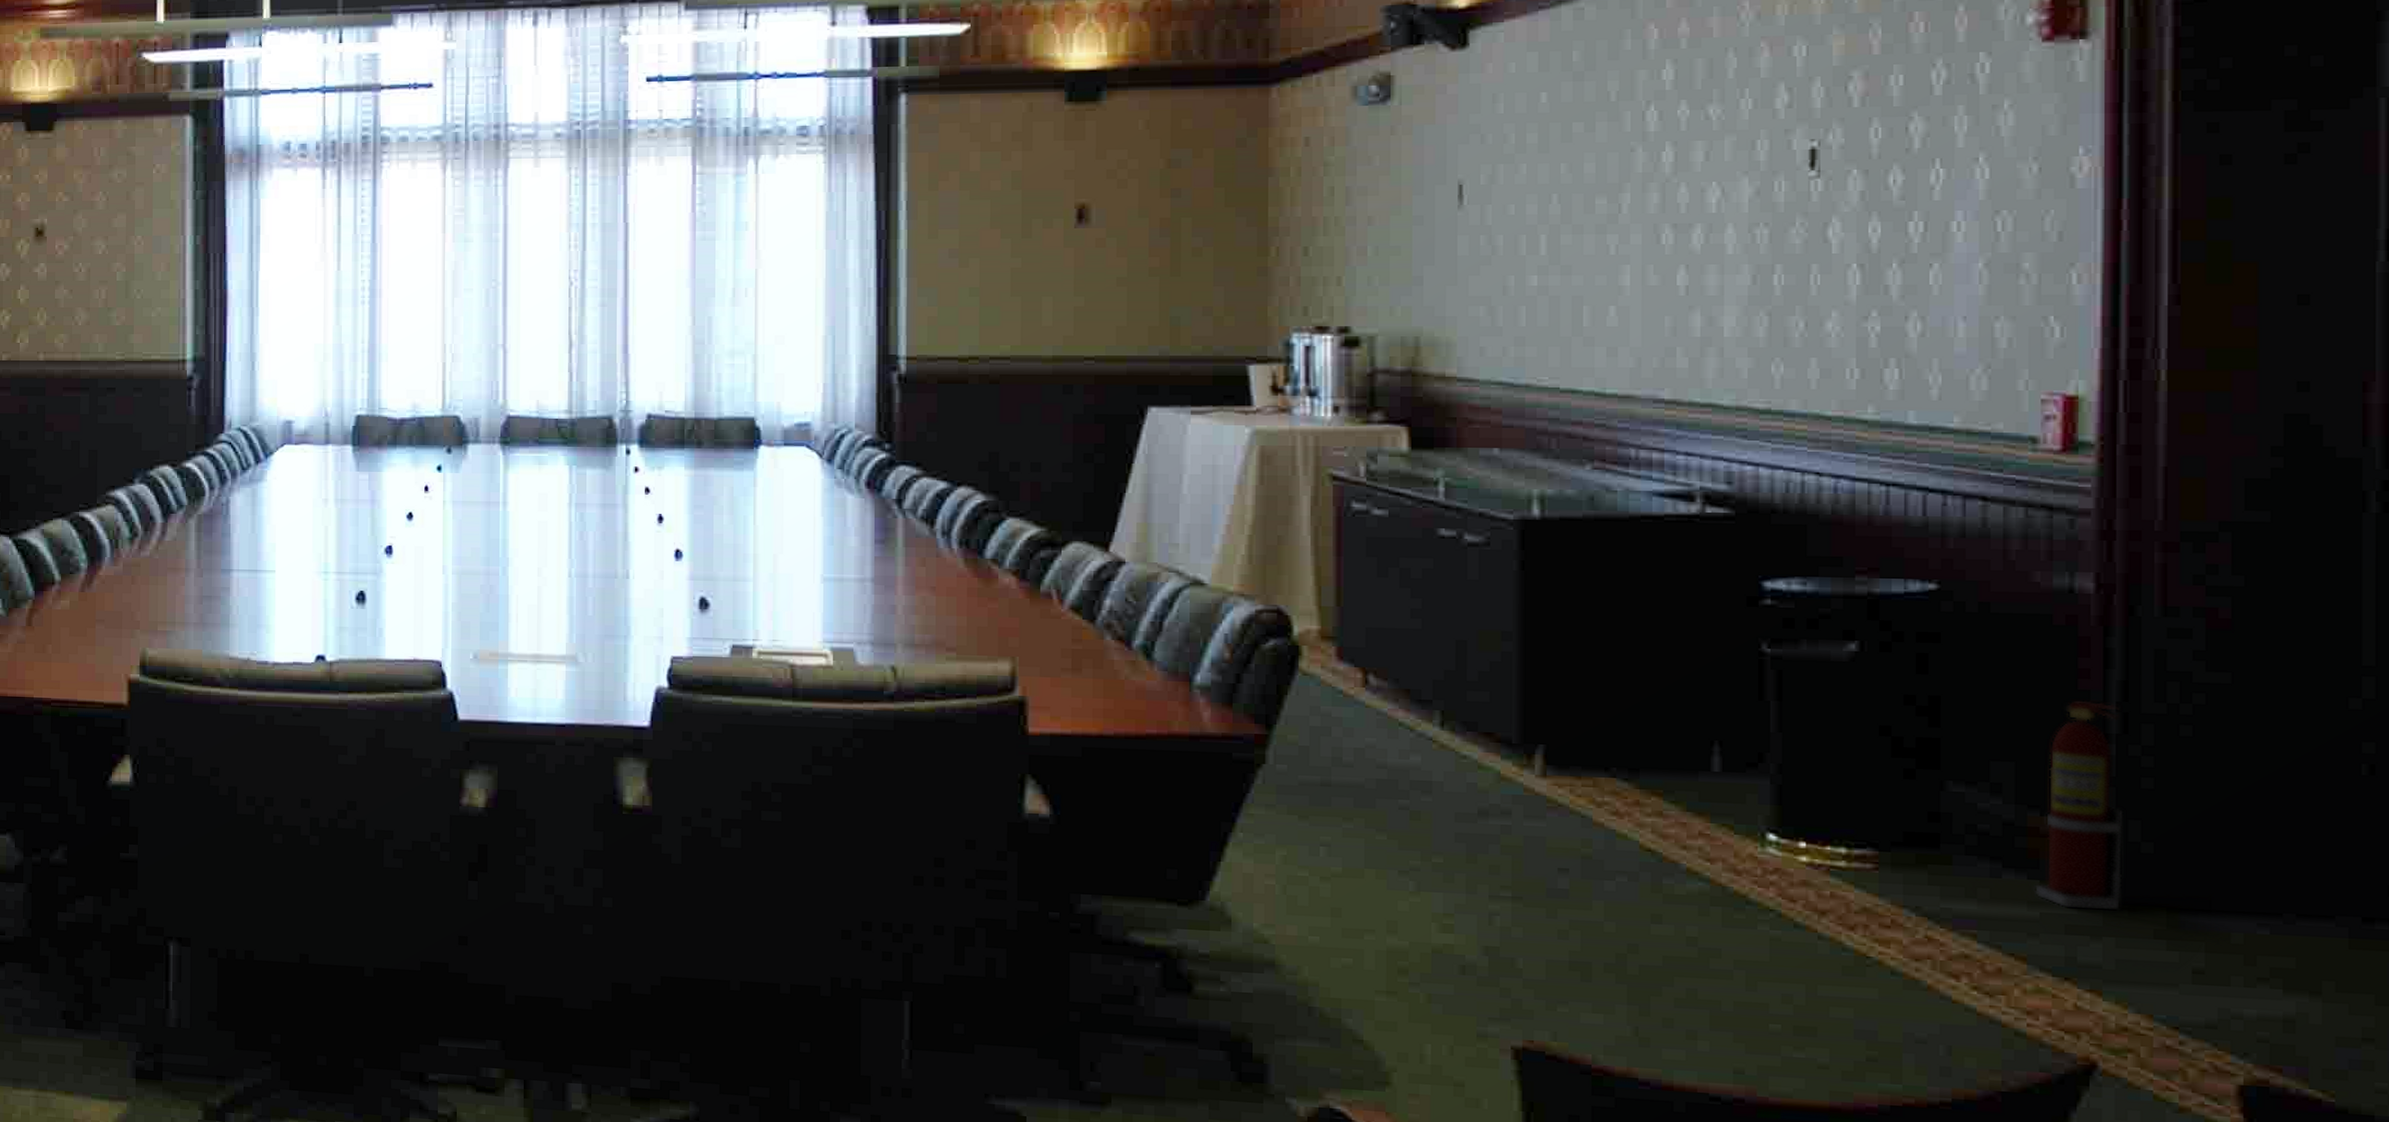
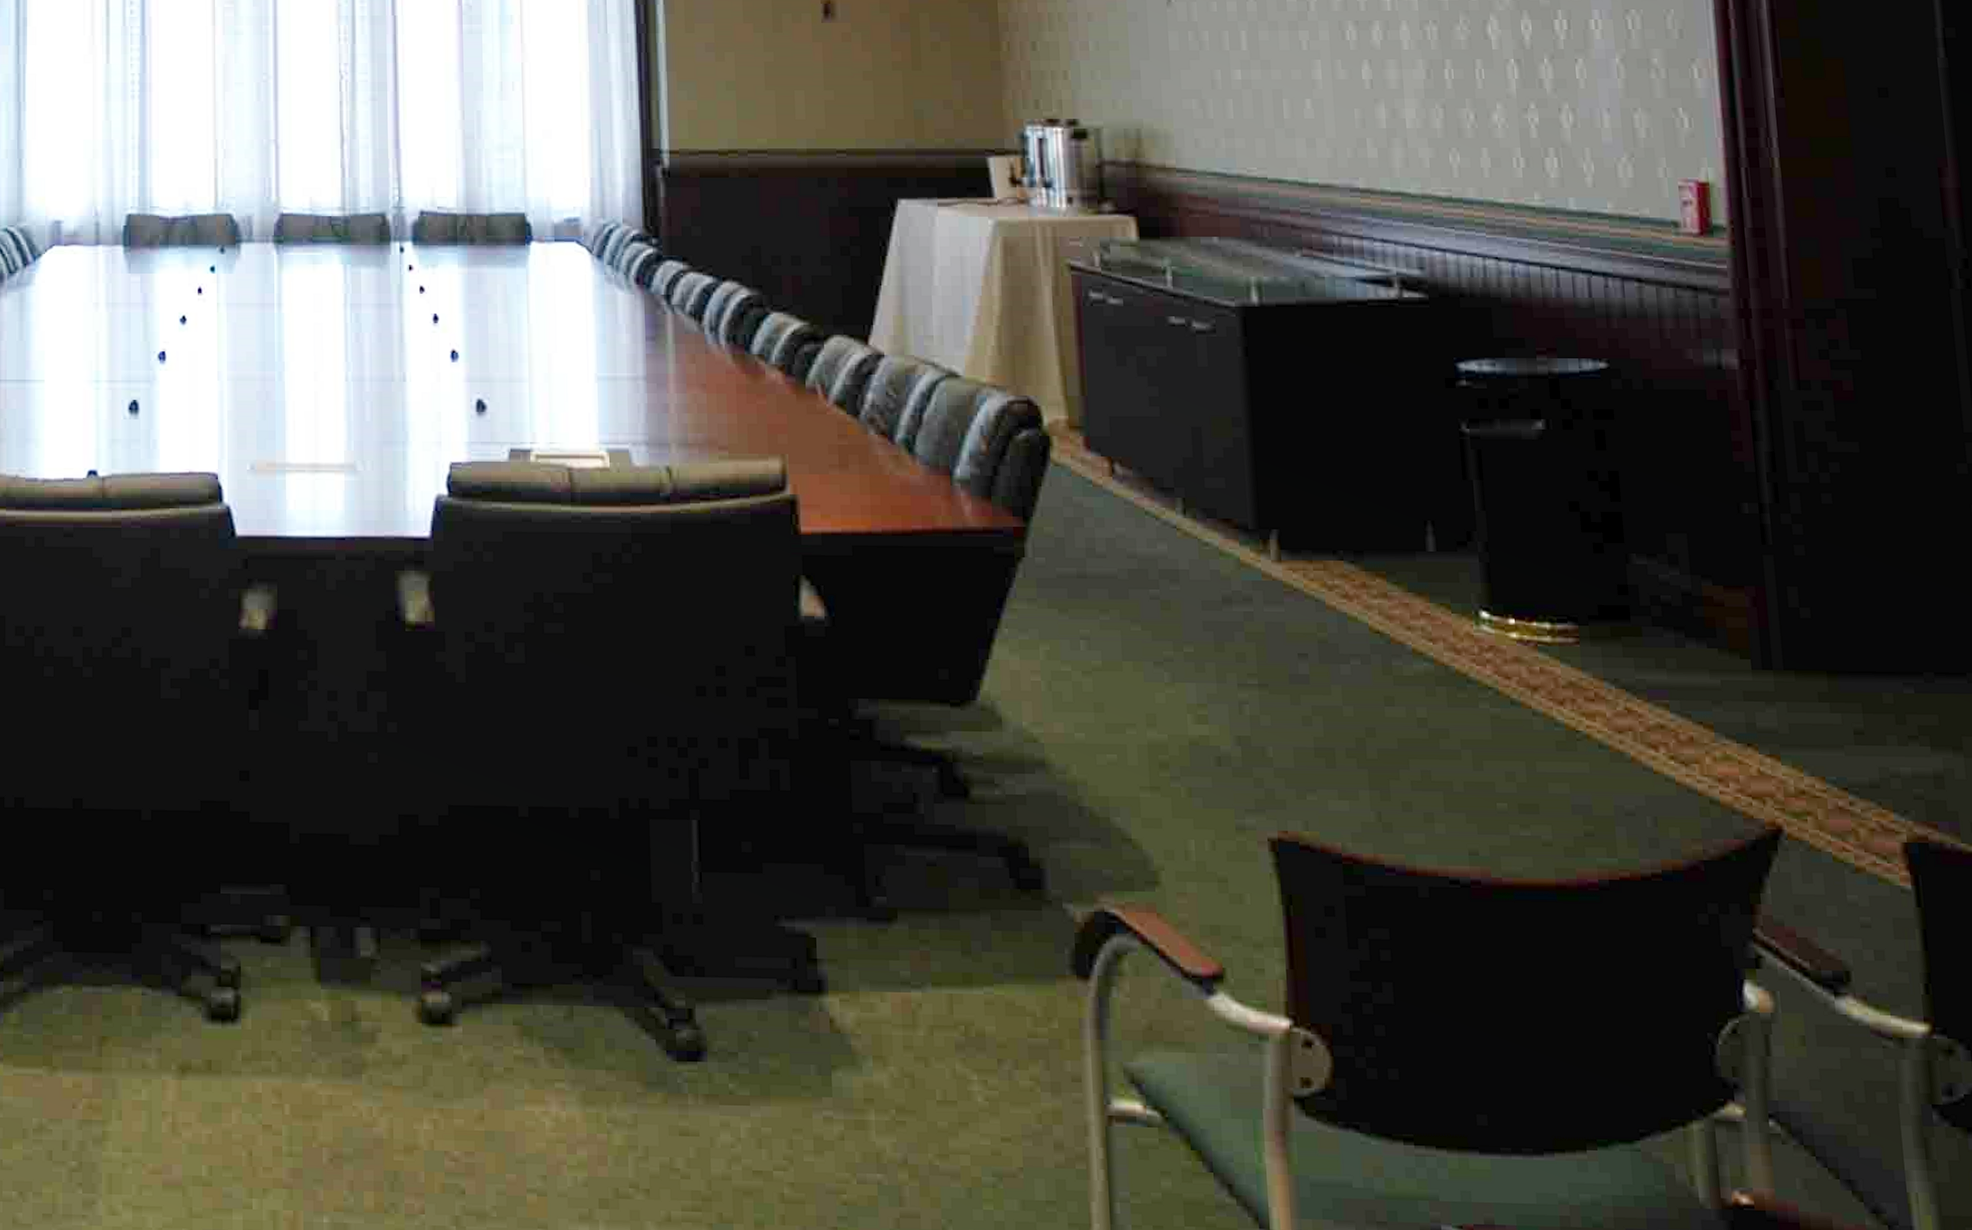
fire extinguisher: present [2035,700,2123,911] -> none [1714,472,1789,676]

